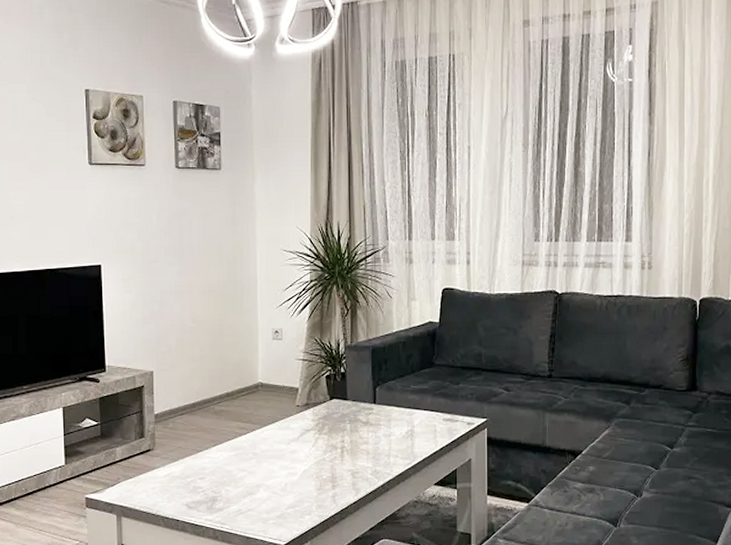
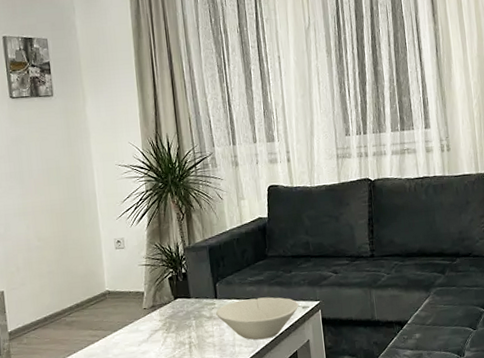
bowl: none [372,408,463,453] -> present [215,297,299,340]

